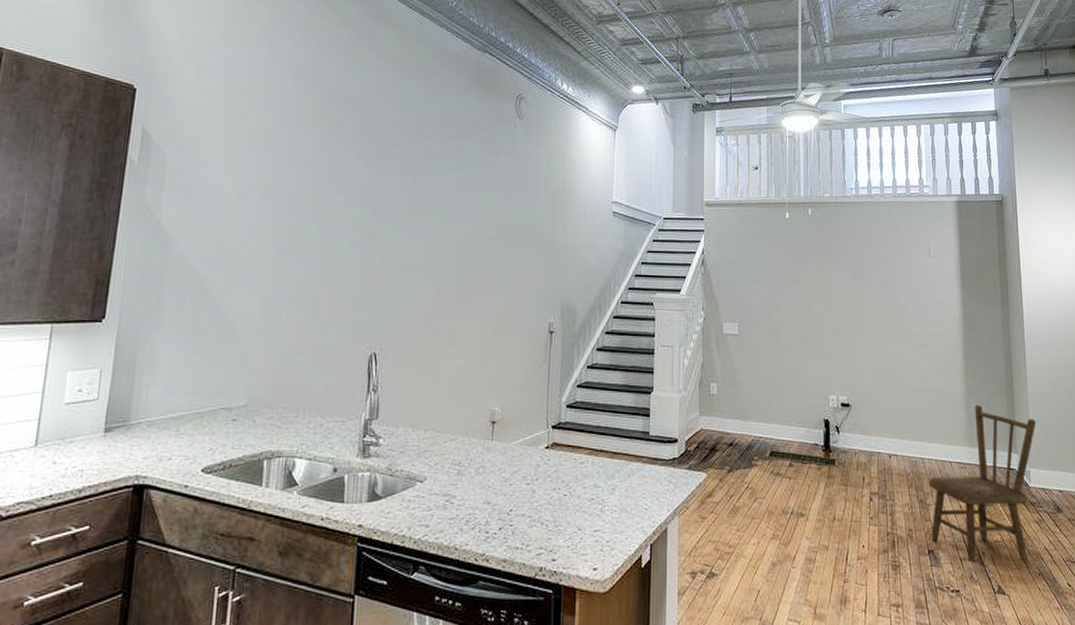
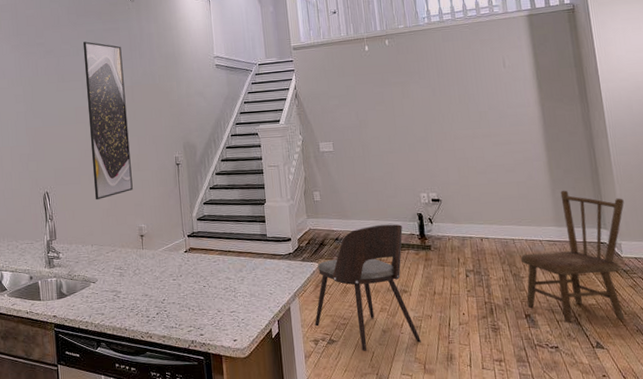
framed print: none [438,161,499,370] -> present [82,41,133,200]
dining chair: none [694,430,814,589] -> present [314,224,421,351]

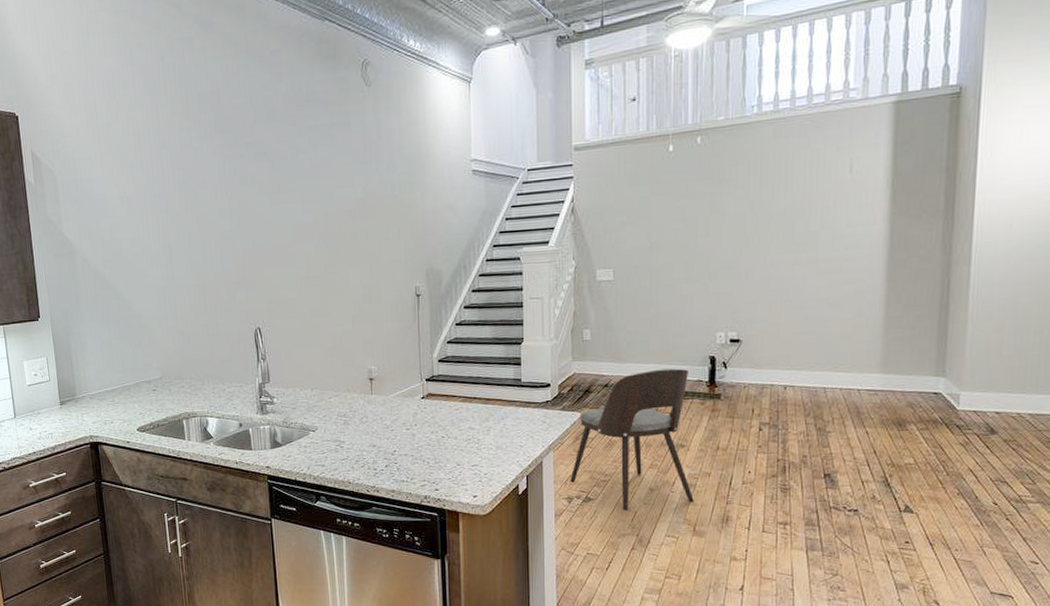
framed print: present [82,41,133,200] -> none [303,140,362,338]
dining chair: present [520,190,625,324] -> none [829,329,975,485]

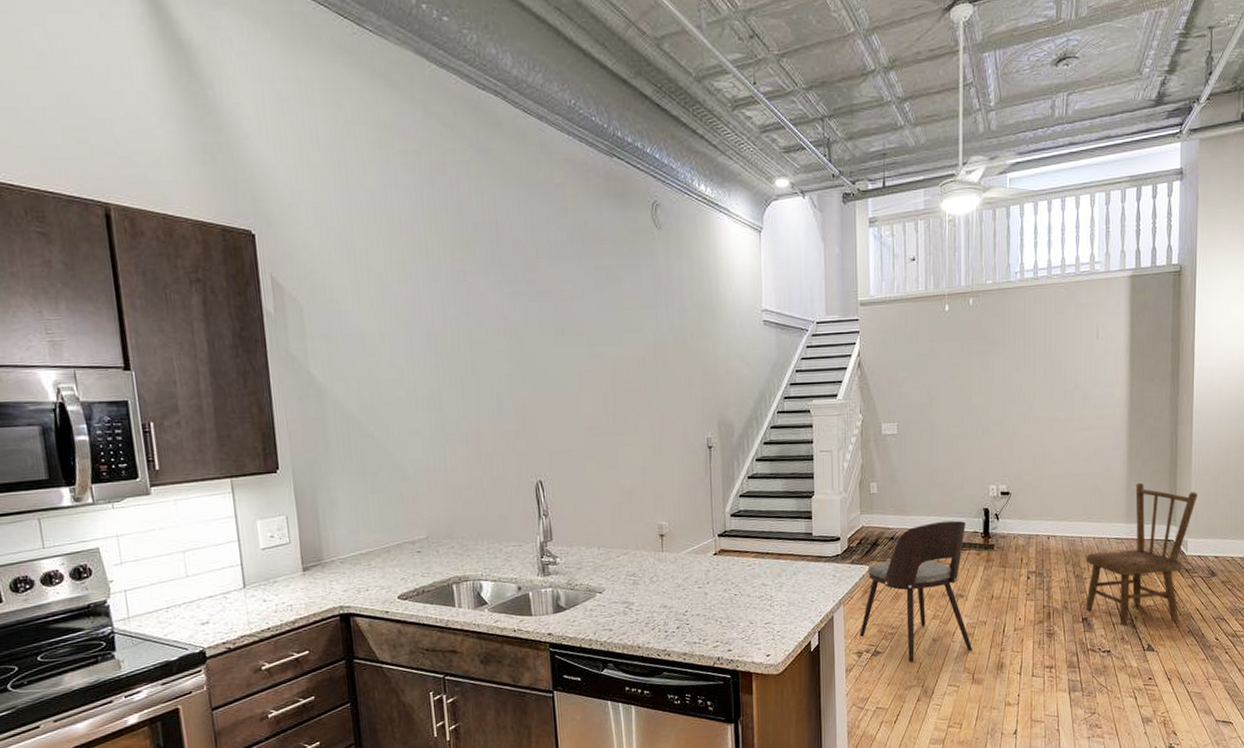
dining chair: none [829,329,975,485] -> present [1085,482,1198,627]

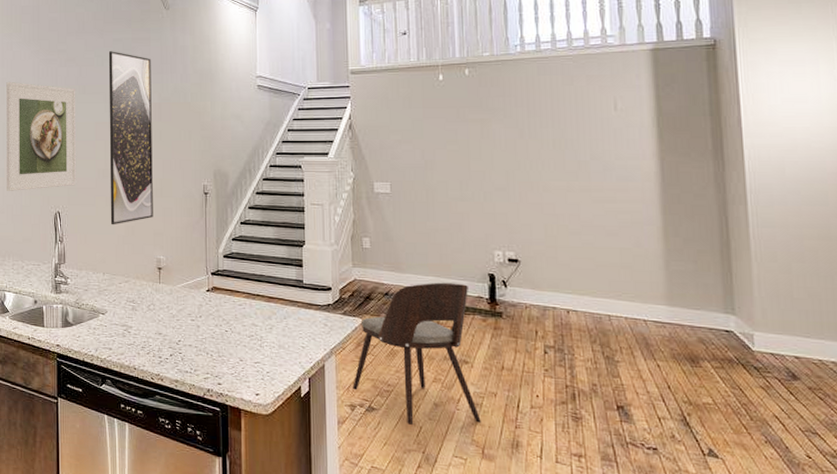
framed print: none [462,321,561,461] -> present [6,81,77,191]
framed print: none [590,281,652,492] -> present [108,51,153,225]
dining chair: present [1085,482,1198,627] -> none [616,263,762,427]

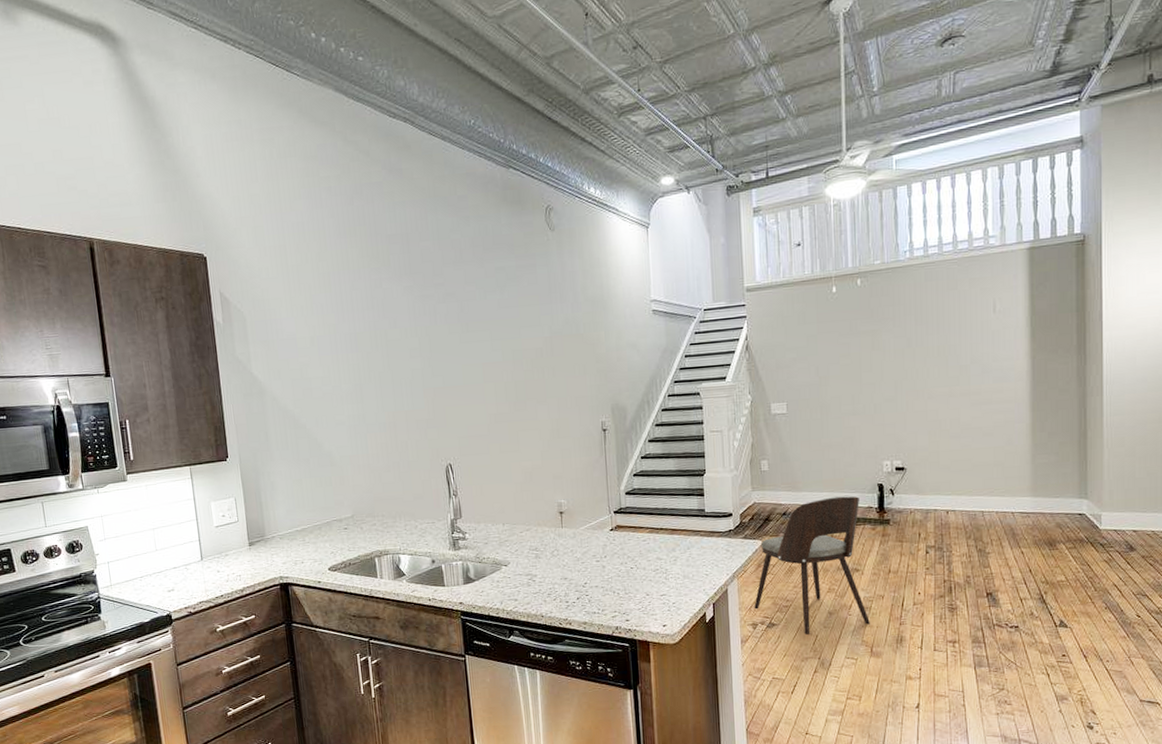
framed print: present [6,81,77,191] -> none [379,323,468,447]
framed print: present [108,51,153,225] -> none [491,281,551,473]

